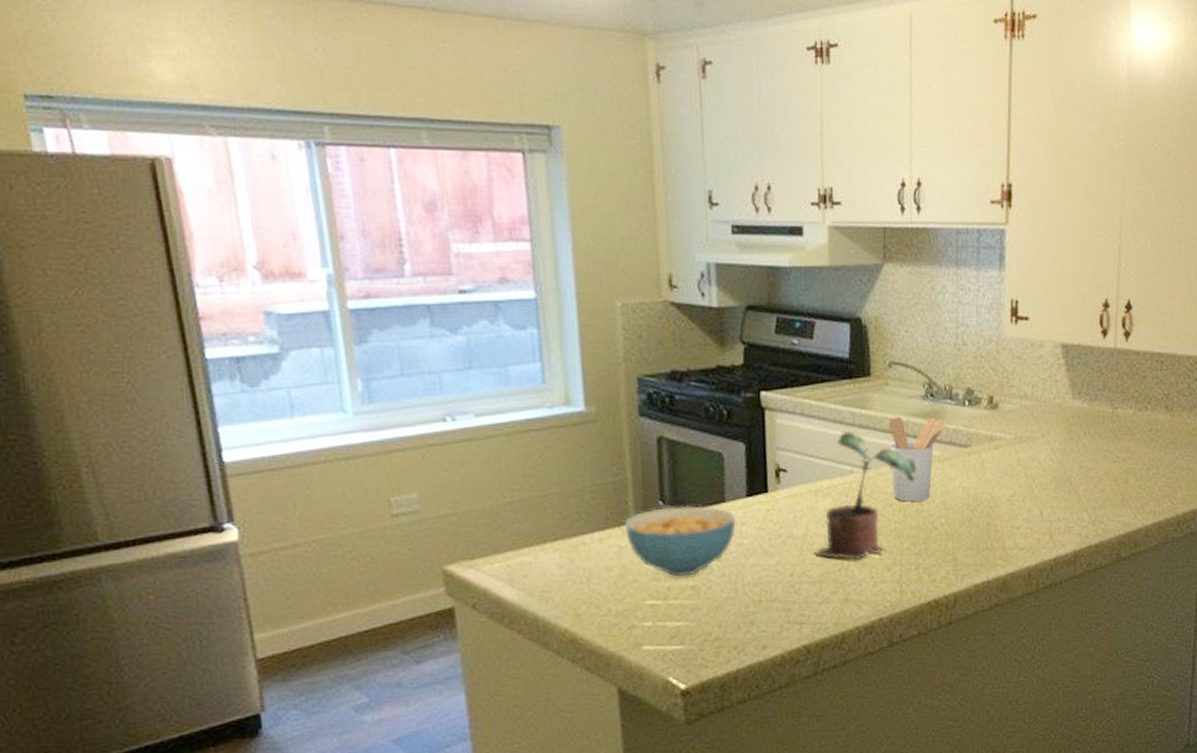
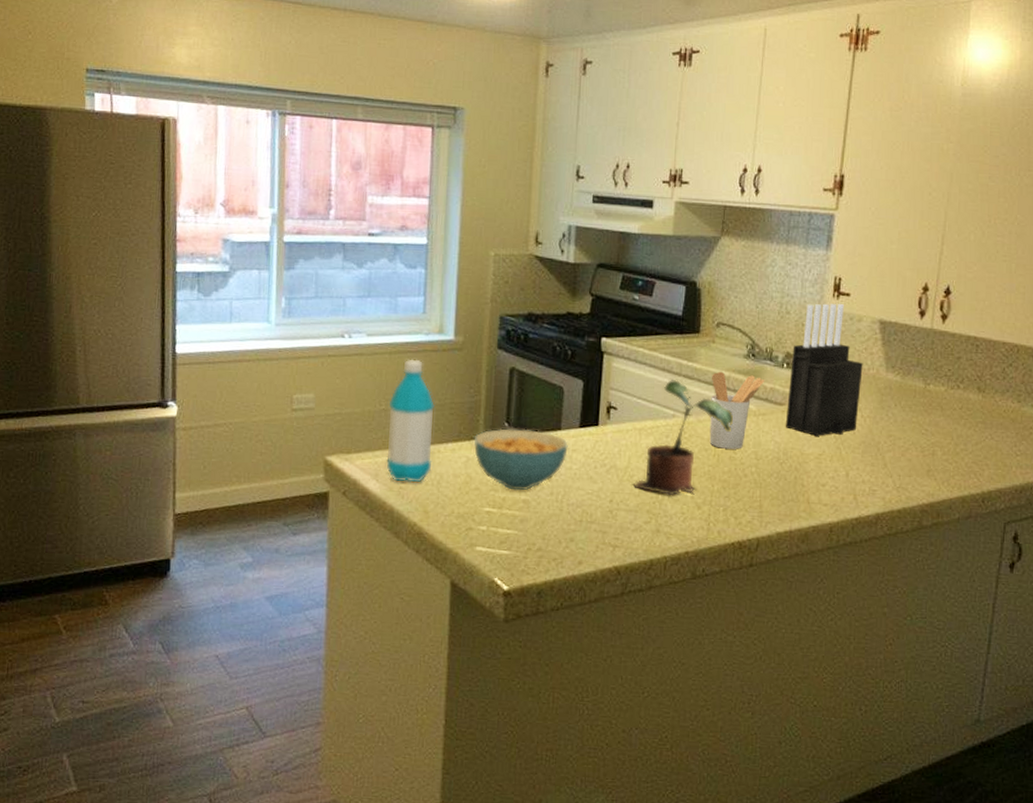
water bottle: none [514,438,578,584] -> present [386,359,435,483]
knife block: none [972,328,1049,477] -> present [785,303,863,436]

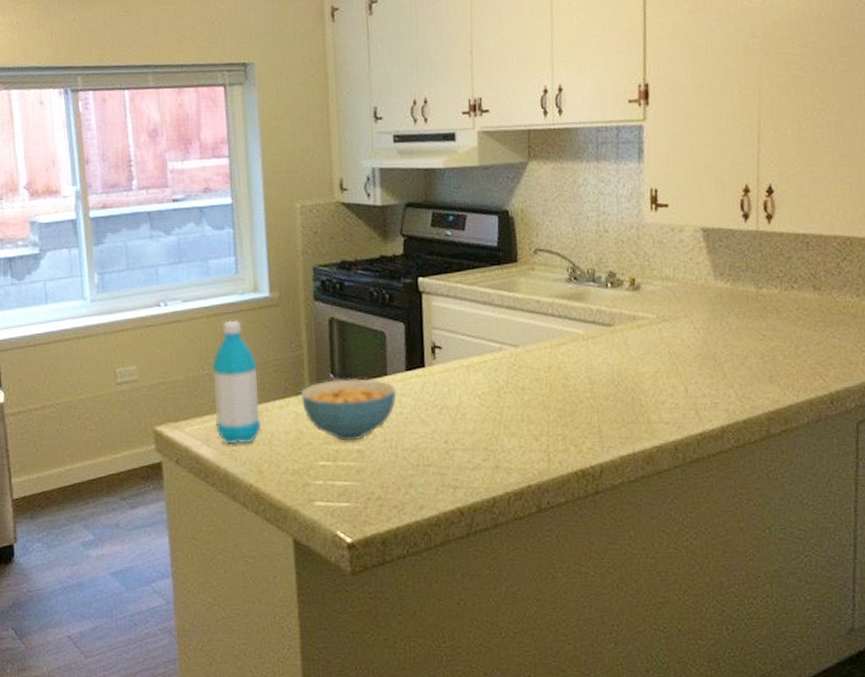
potted plant: present [632,379,733,496] -> none [466,311,562,431]
utensil holder: present [709,371,765,449] -> none [535,298,591,377]
knife block: present [785,303,863,436] -> none [615,215,691,354]

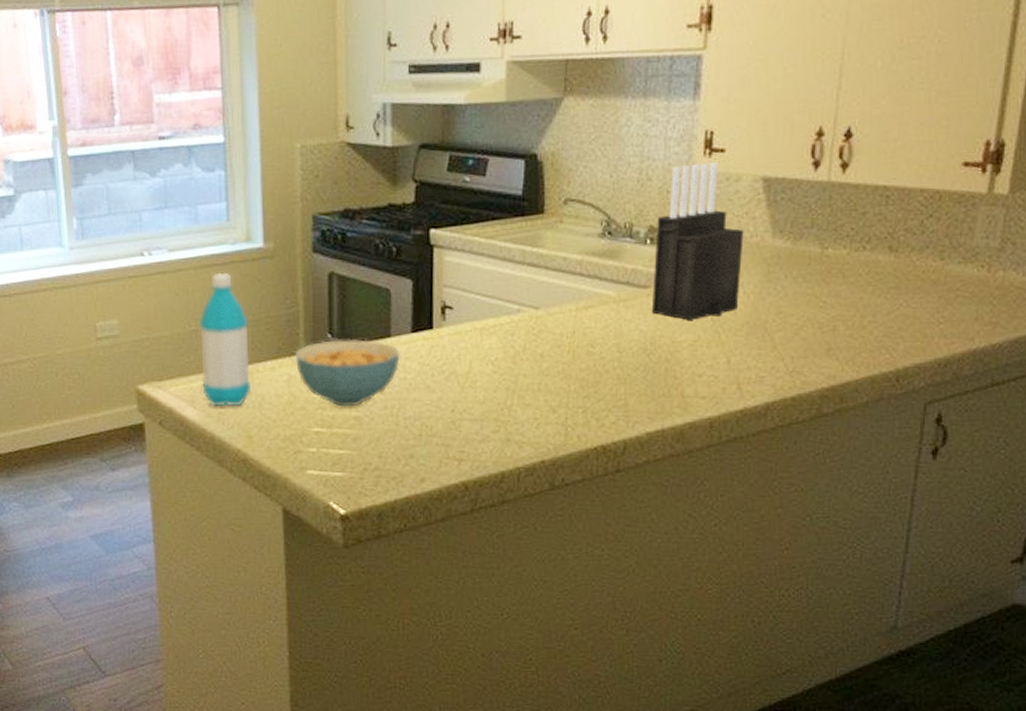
knife block: none [615,215,691,354] -> present [651,161,744,320]

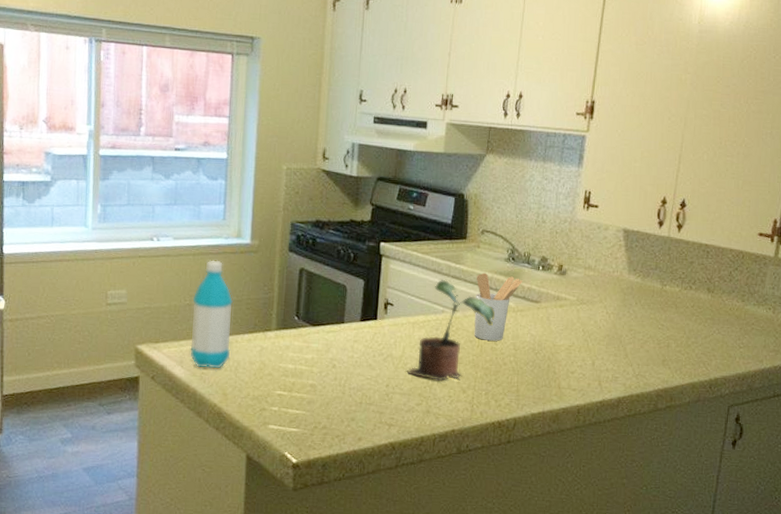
cereal bowl: present [294,339,400,407] -> none [267,321,350,376]
potted plant: none [476,268,588,401] -> present [406,279,495,382]
utensil holder: none [561,255,625,343] -> present [474,272,523,341]
knife block: present [651,161,744,320] -> none [540,214,609,330]

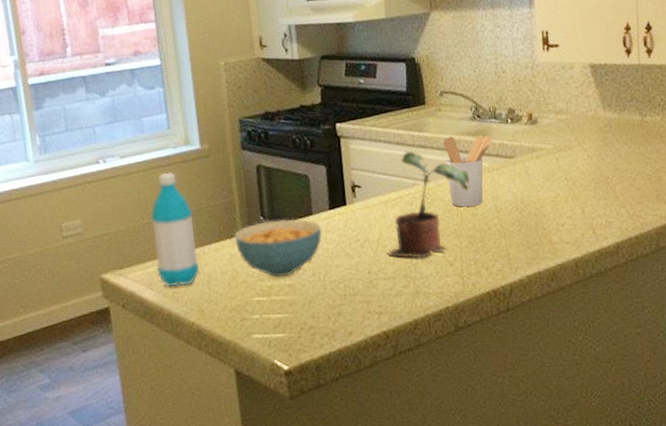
cereal bowl: none [267,321,350,376] -> present [233,218,323,278]

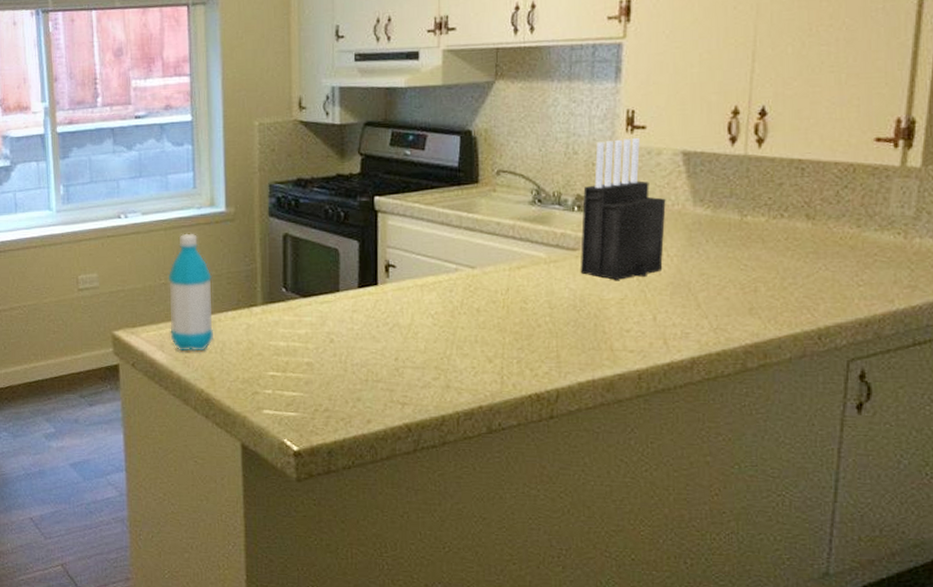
cereal bowl: present [233,218,323,278] -> none [252,293,348,354]
potted plant: present [387,150,470,259] -> none [418,232,521,351]
utensil holder: present [443,135,493,207] -> none [495,220,555,300]
knife block: none [513,54,585,181] -> present [580,137,666,280]

